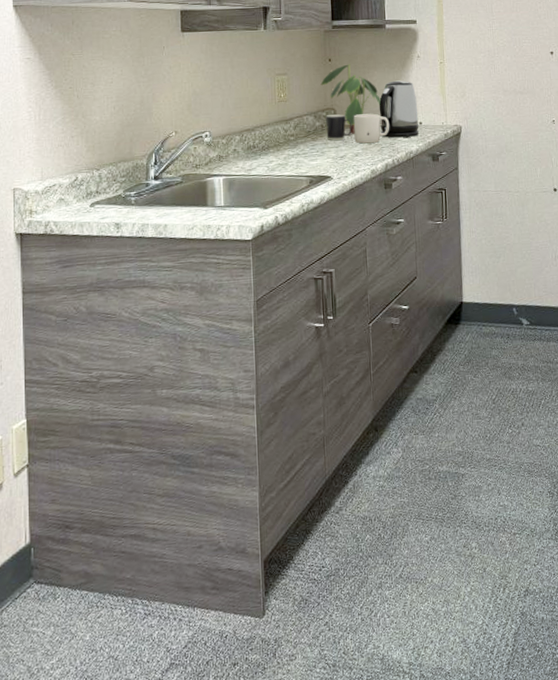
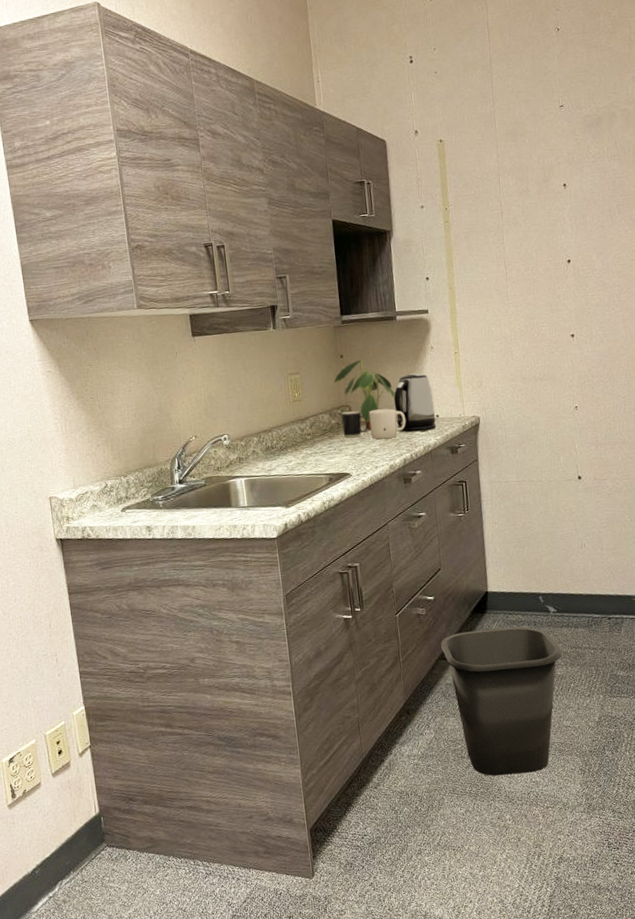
waste bin: none [413,339,534,500] -> present [441,627,562,776]

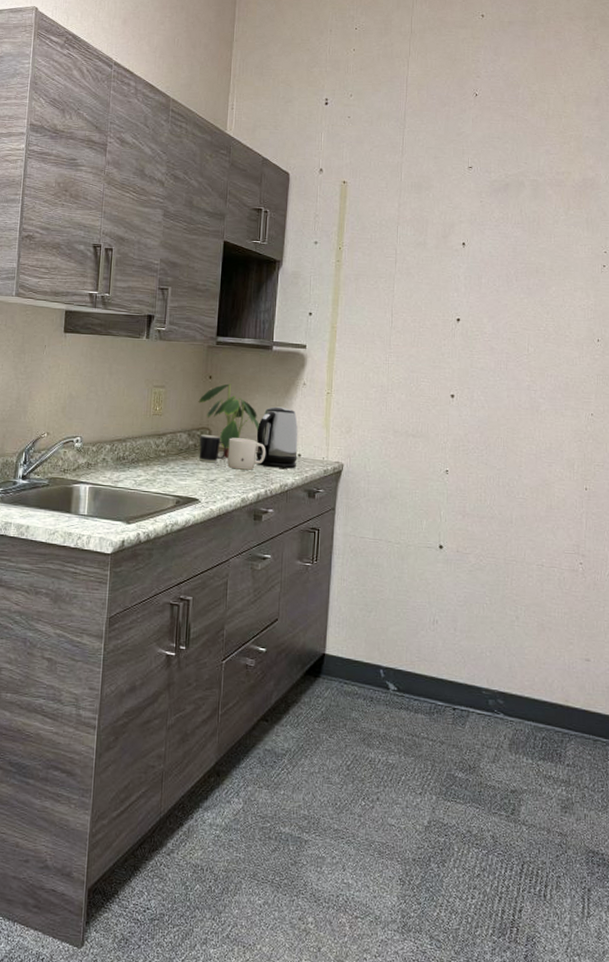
waste bin: present [441,627,562,776] -> none [266,694,397,872]

